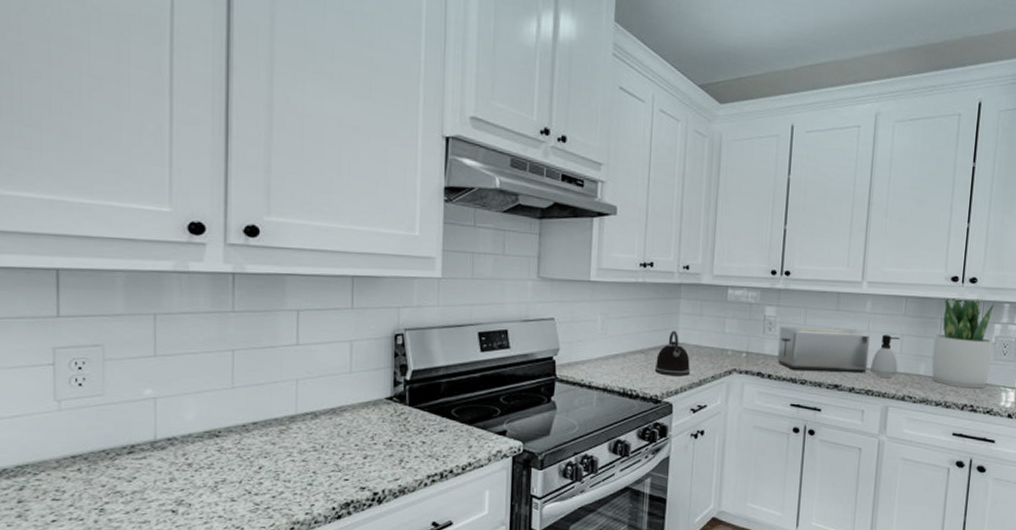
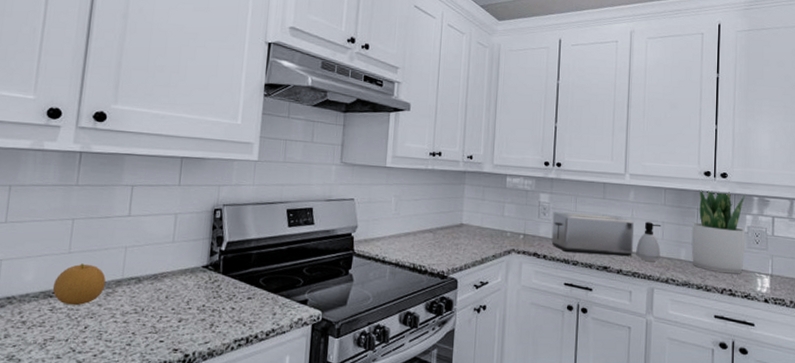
fruit: none [218,399,278,445] -> present [52,263,106,306]
kettle: present [654,330,691,377] -> none [441,212,474,255]

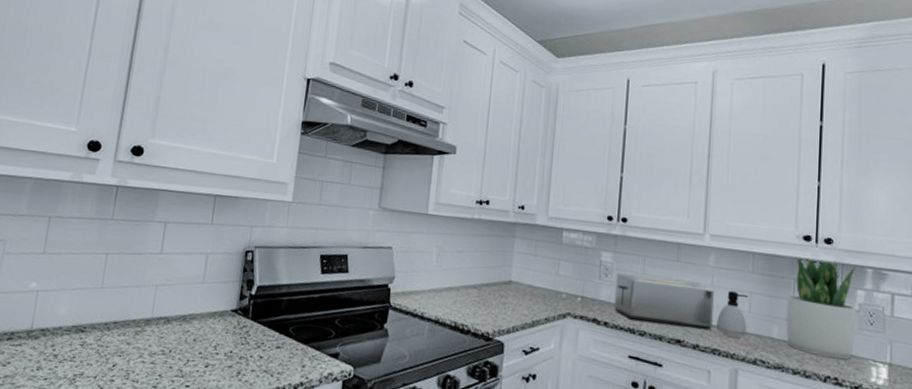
fruit: present [52,263,106,306] -> none [84,299,136,343]

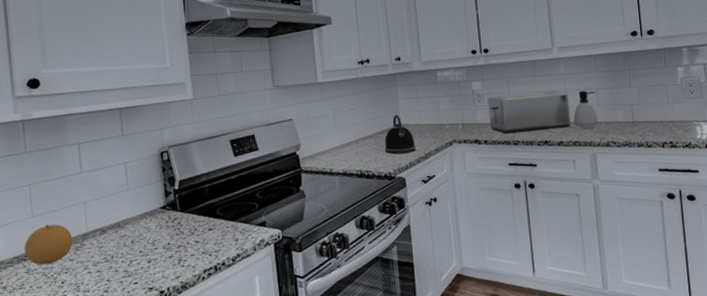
fruit: none [84,299,136,343] -> present [24,224,73,265]
kettle: none [487,268,524,316] -> present [384,114,416,155]
planter: present [786,256,858,360] -> none [625,47,681,128]

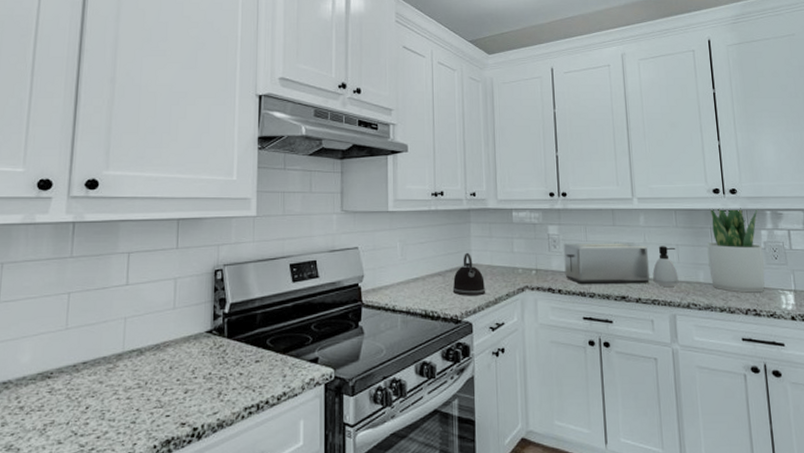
fruit: present [24,224,73,265] -> none [50,339,106,385]
planter: none [625,47,681,128] -> present [707,208,765,293]

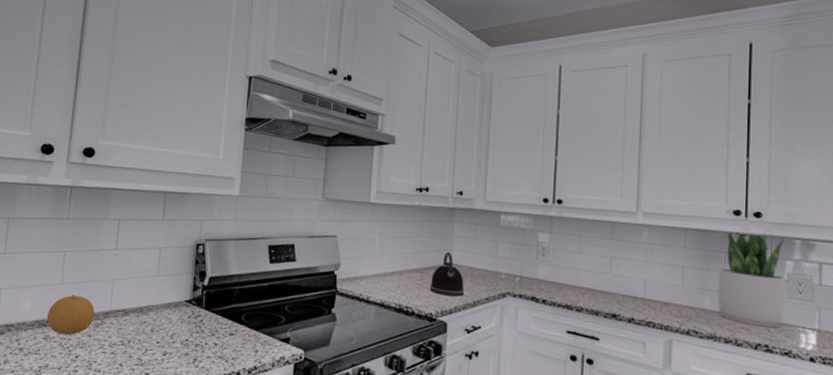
fruit: none [50,339,106,385] -> present [46,294,95,335]
toaster: present [563,242,650,284] -> none [551,253,648,304]
soap dispenser: present [653,246,679,288] -> none [650,266,681,311]

